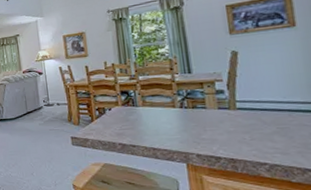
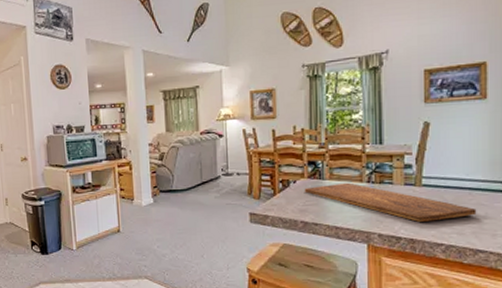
cutting board: none [119,108,300,143] -> present [304,182,477,222]

